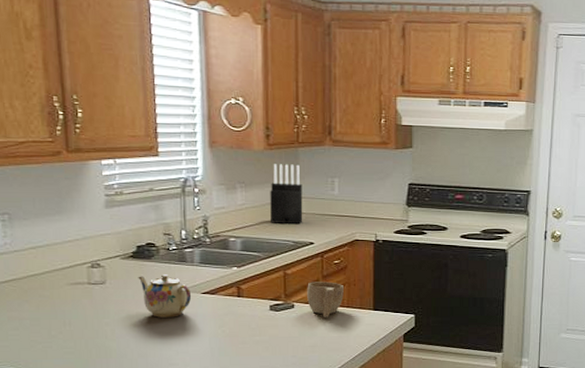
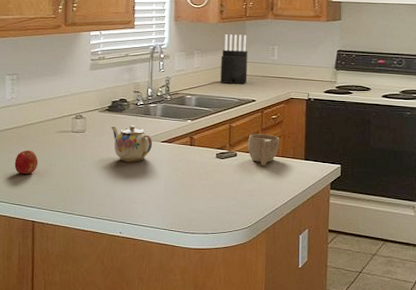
fruit: none [17,306,49,336] -> present [14,150,38,175]

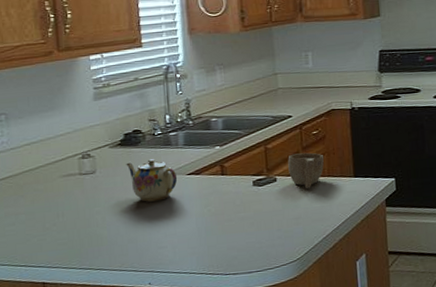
fruit: present [14,150,38,175] -> none [13,201,43,231]
knife block: present [221,34,248,84] -> none [247,42,281,101]

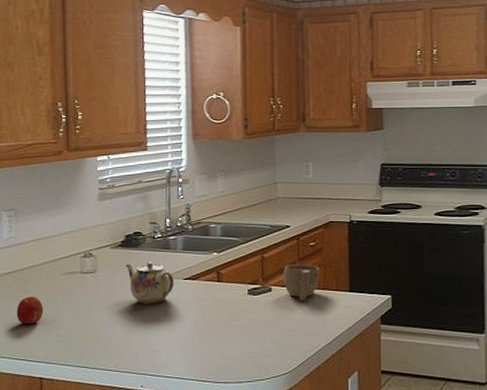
fruit: none [13,201,43,231] -> present [16,296,44,325]

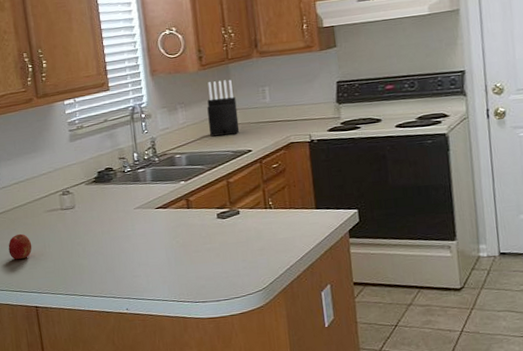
teapot: present [125,262,174,304] -> none [101,194,147,234]
knife block: none [248,151,280,209] -> present [207,79,240,137]
cup: present [284,264,320,300] -> none [249,185,285,220]

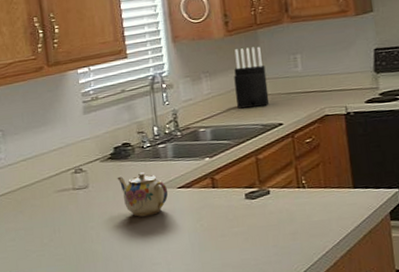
fruit: present [8,233,32,260] -> none [13,216,41,246]
teapot: none [101,194,147,234] -> present [117,172,168,217]

